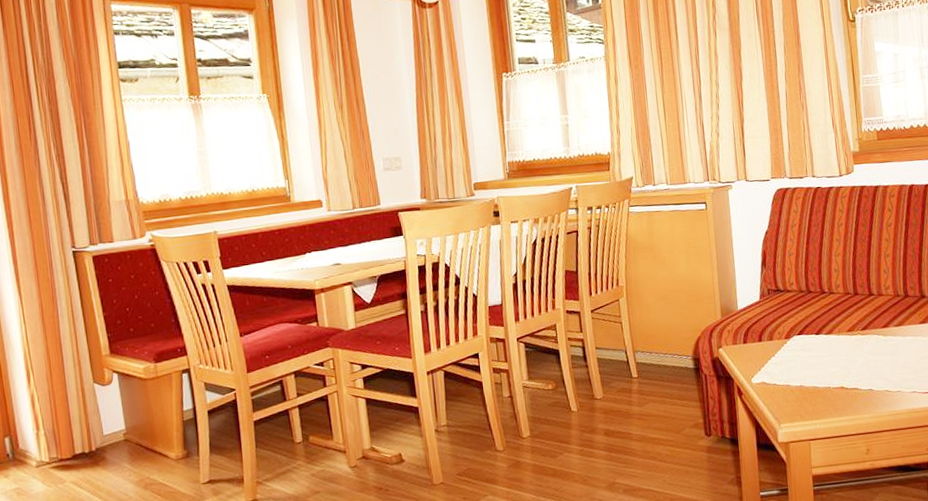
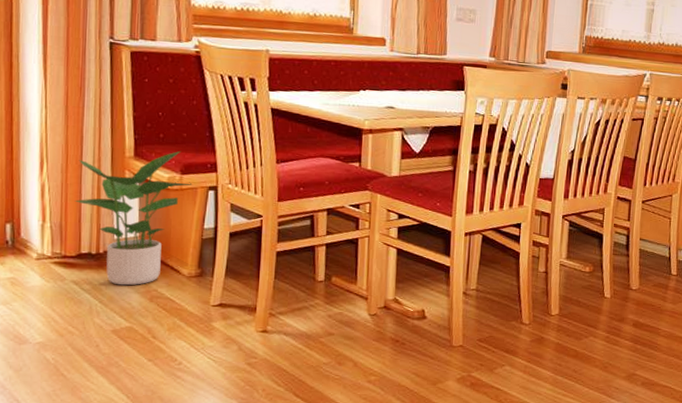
potted plant: none [61,341,167,479] -> present [74,151,193,286]

